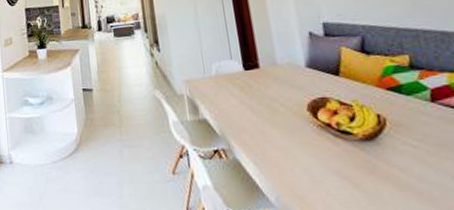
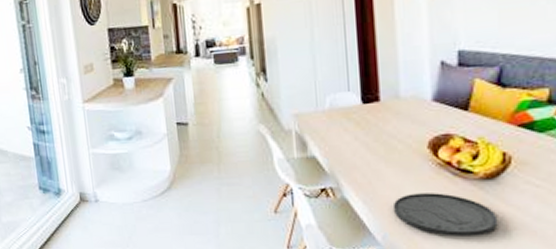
plate: none [282,154,385,198] -> present [392,193,498,237]

